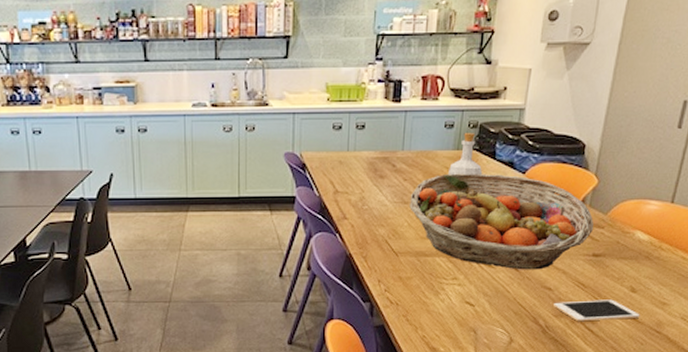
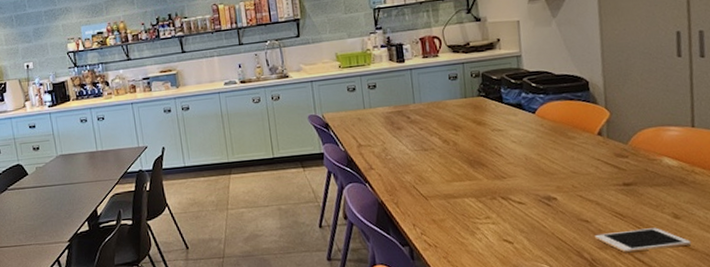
fruit basket: present [409,173,594,270] -> none [429,115,618,204]
bottle: present [449,133,483,176] -> none [460,81,494,122]

